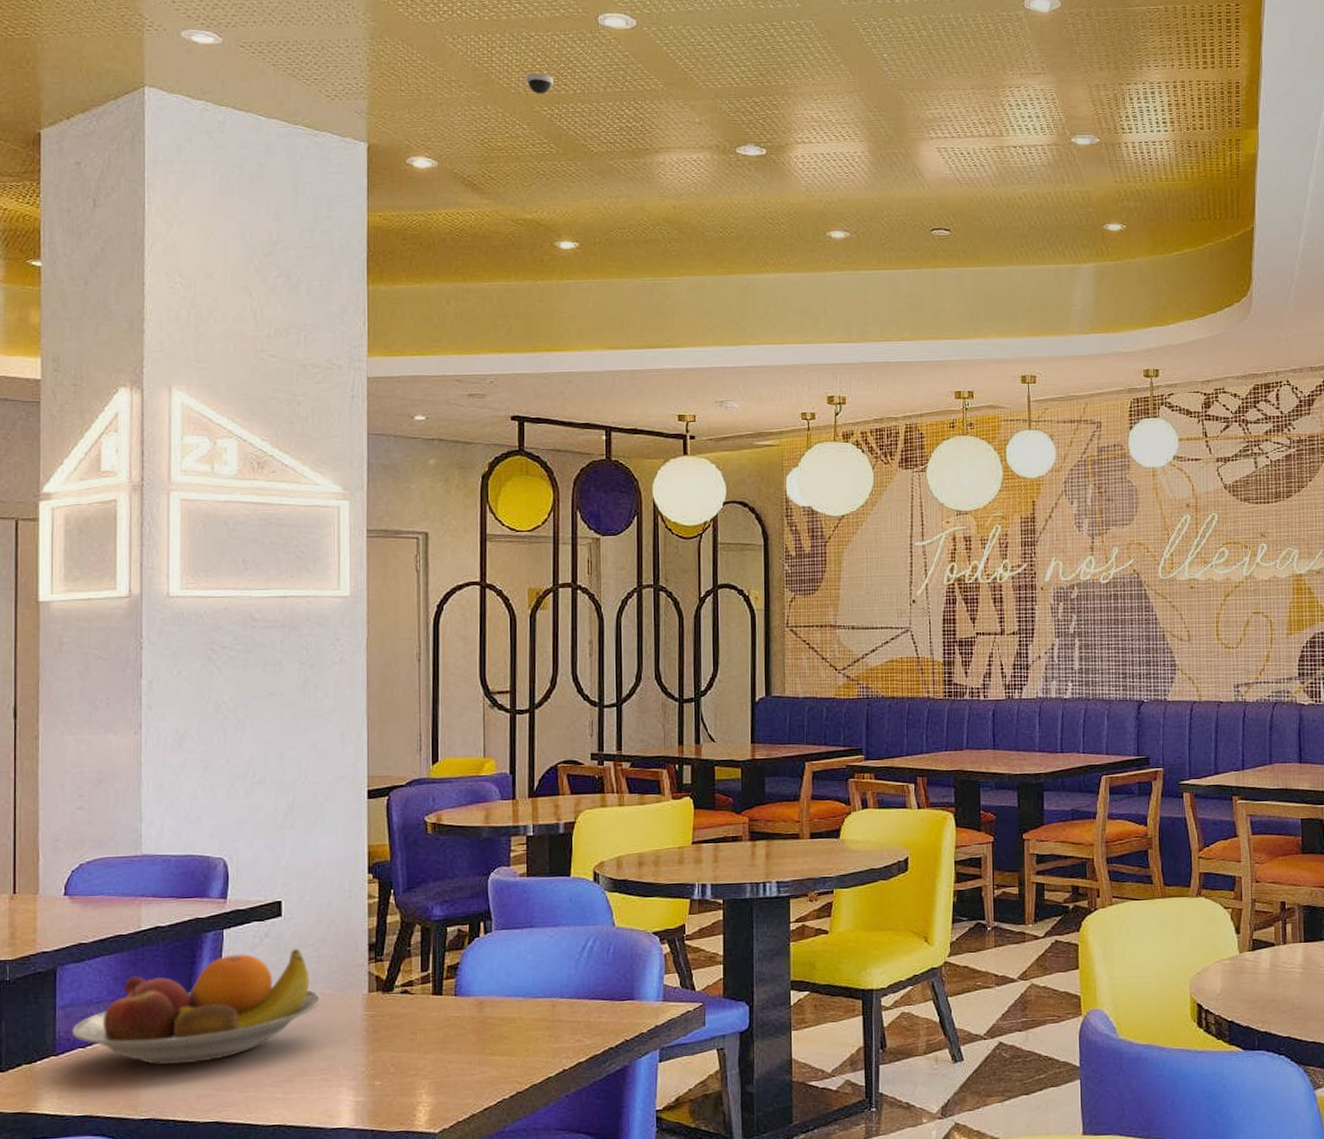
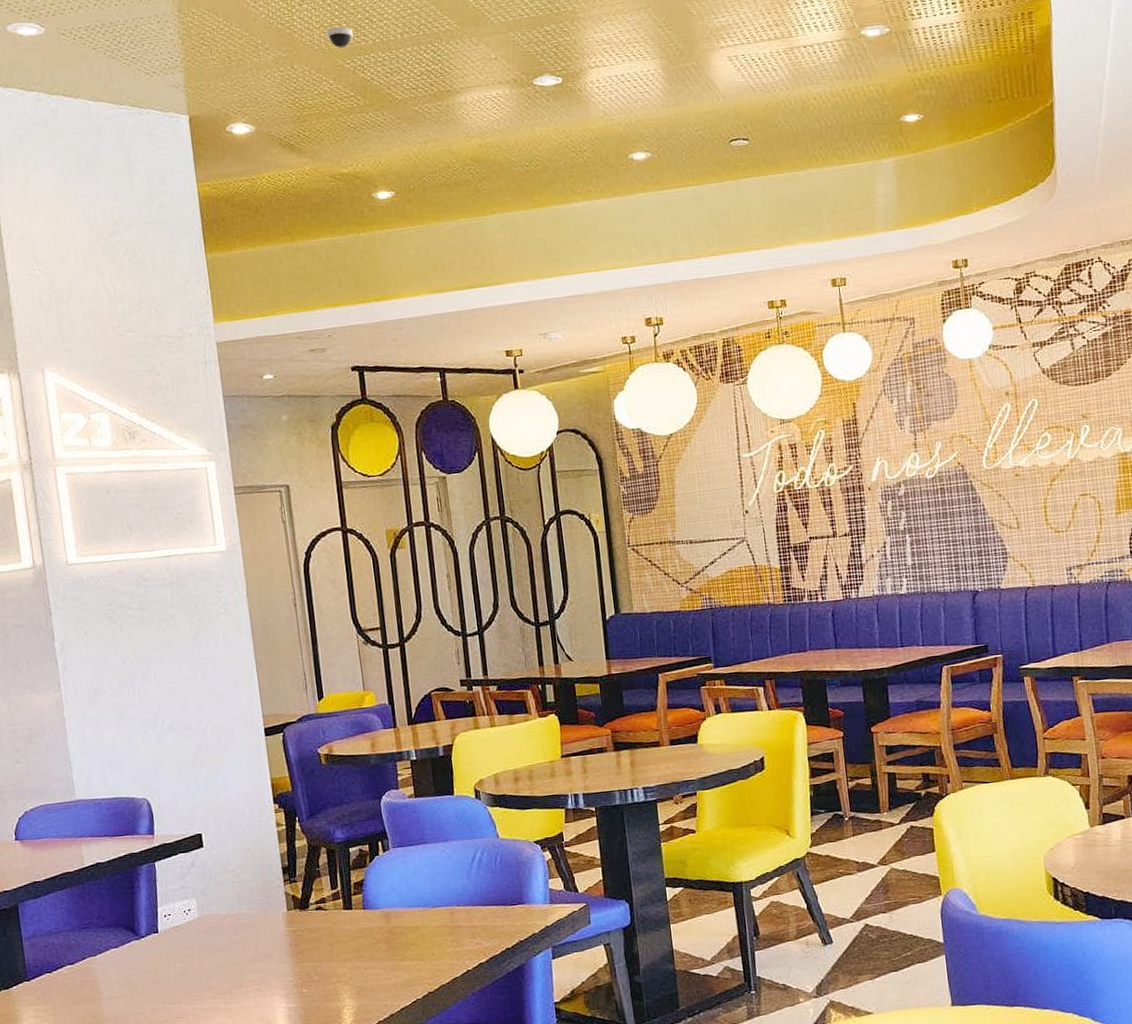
fruit bowl: present [72,949,322,1065] -> none [38,875,248,984]

